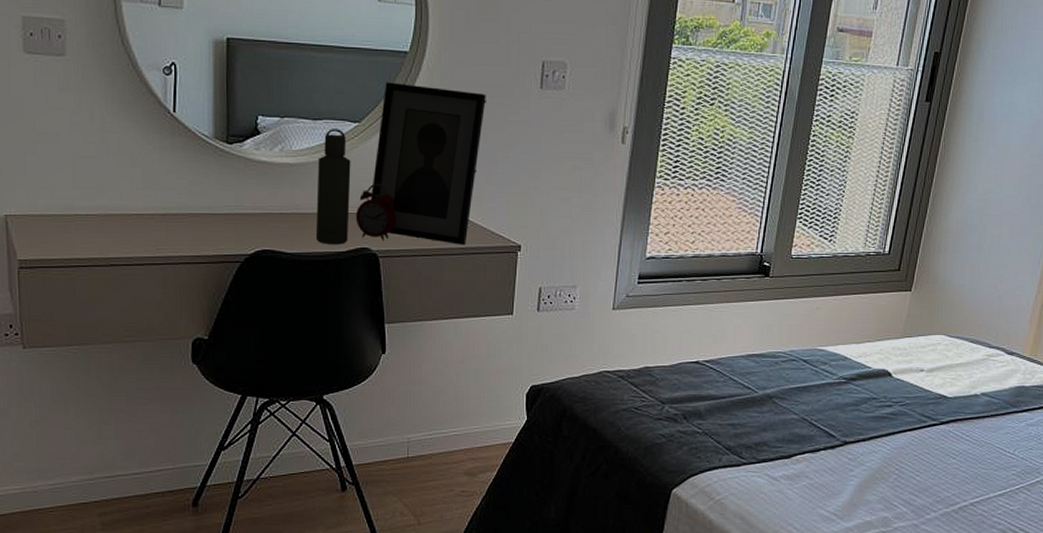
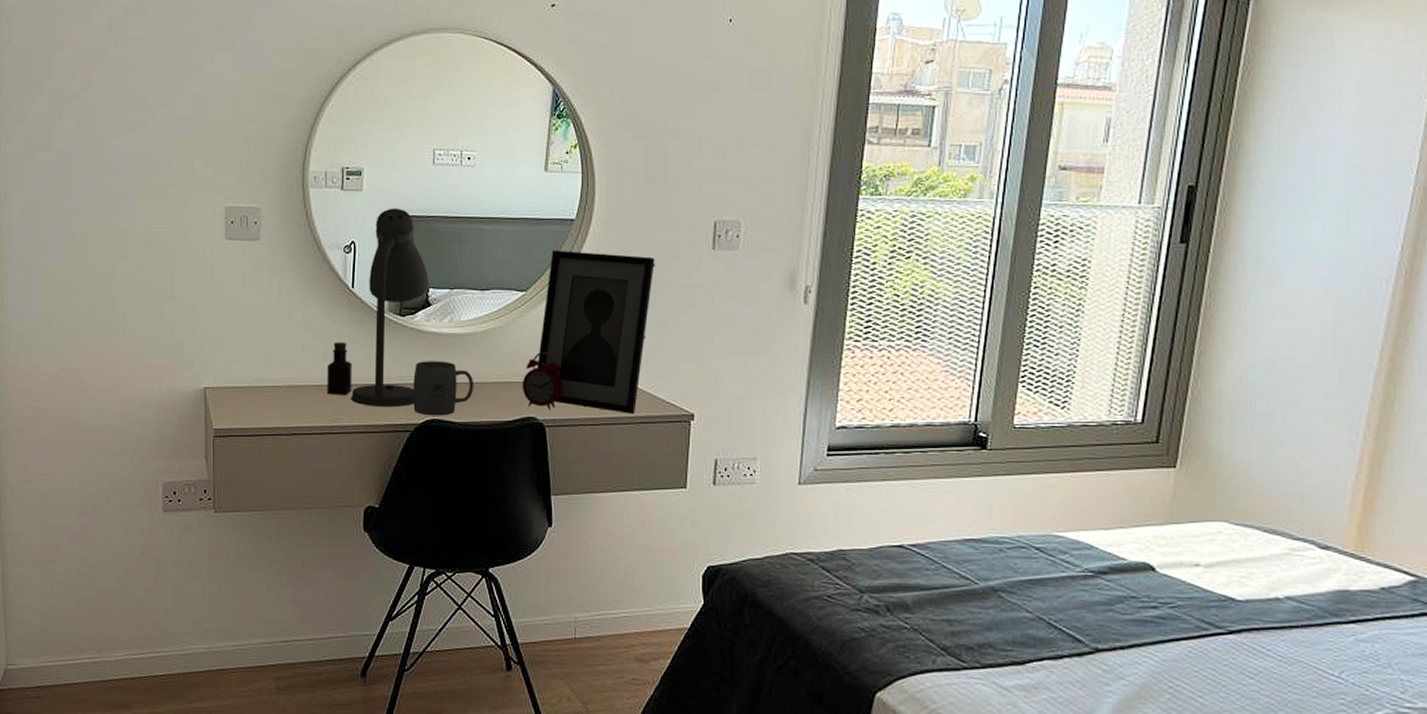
perfume bottle: none [147,169,176,225] -> present [327,342,352,395]
desk lamp: none [175,29,258,238] -> present [351,208,429,408]
mug: none [242,190,307,247] -> present [413,361,474,416]
bottle: present [315,129,351,245] -> none [482,298,517,414]

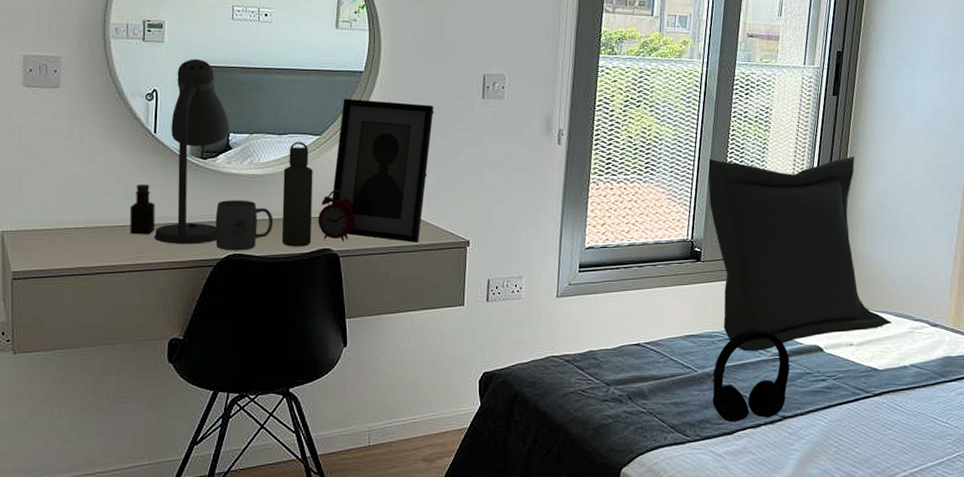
bottle: none [482,298,517,414] -> present [281,142,313,247]
headphones: none [998,536,1106,650] -> present [712,328,790,422]
cushion: none [999,322,1260,565] -> present [708,156,893,352]

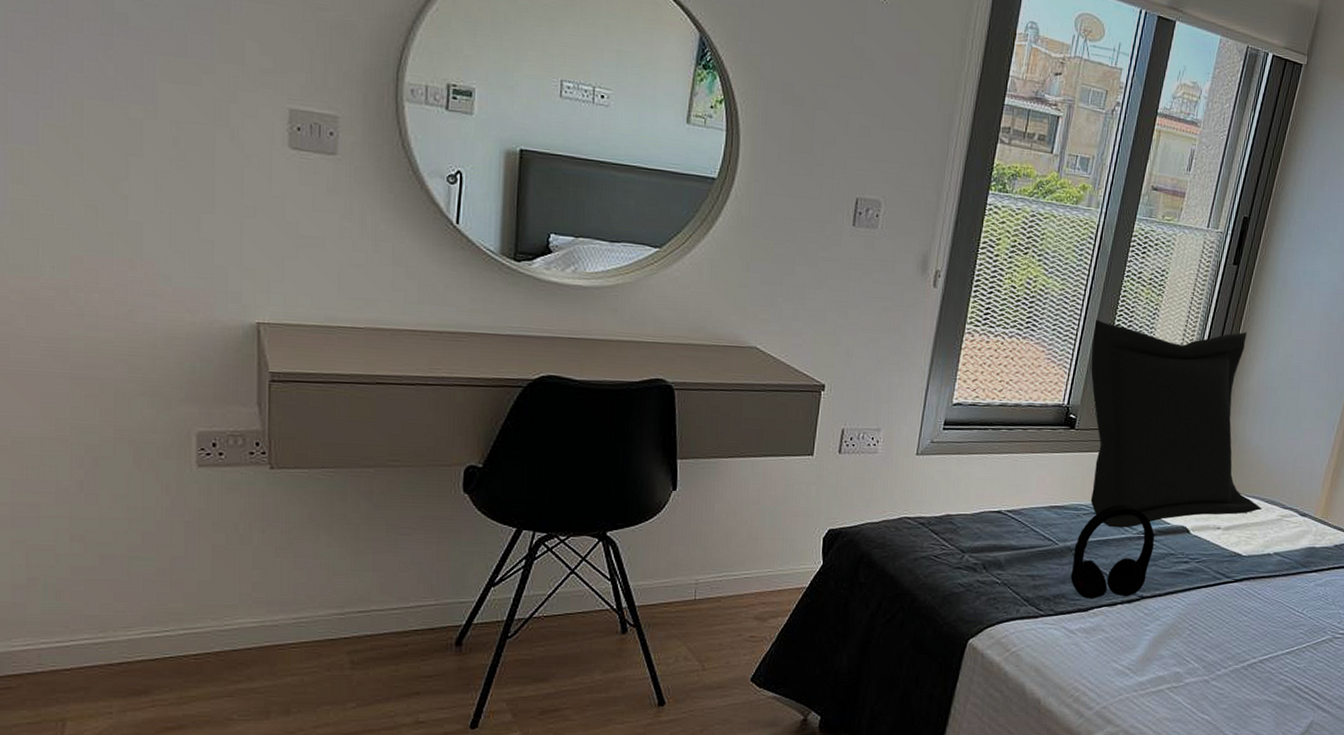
perfume bottle: present [129,184,155,235] -> none [421,283,454,344]
desk lamp: present [154,59,230,245] -> none [452,139,551,361]
mug: present [215,200,274,251] -> none [527,312,599,373]
bottle: present [281,142,313,247] -> none [606,252,649,375]
alarm clock: present [317,189,355,242] -> none [651,312,695,373]
picture frame: present [331,98,434,244] -> none [668,208,796,383]

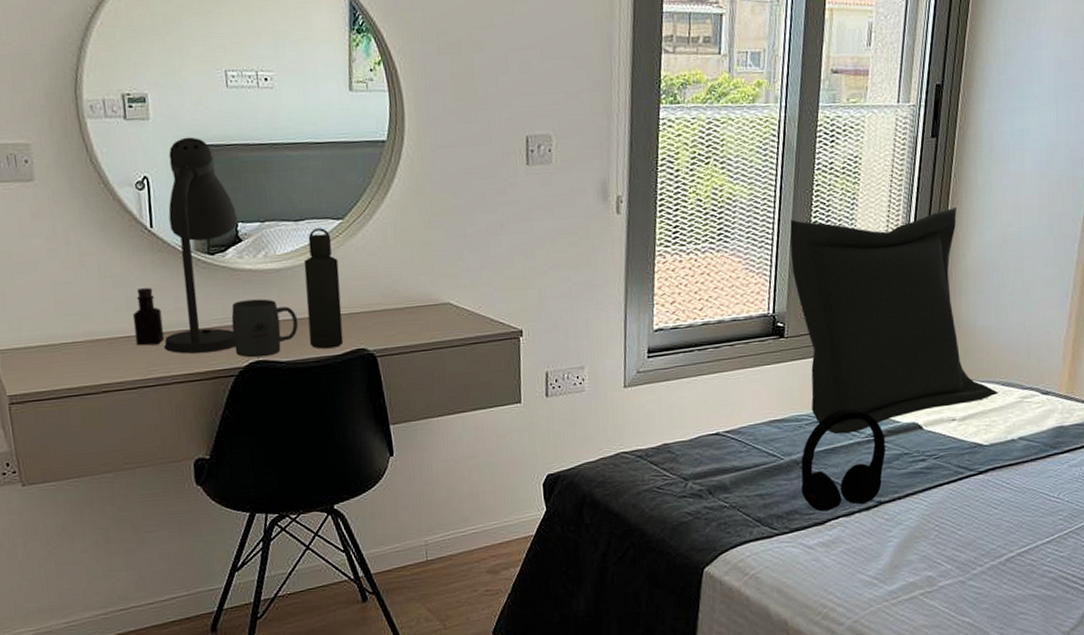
perfume bottle: none [421,283,454,344] -> present [132,288,165,346]
desk lamp: none [452,139,551,361] -> present [164,137,238,354]
mug: none [527,312,599,373] -> present [231,299,299,358]
bottle: none [606,252,649,375] -> present [303,228,344,349]

